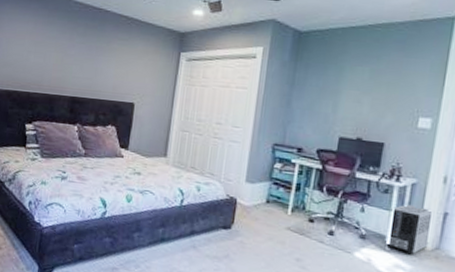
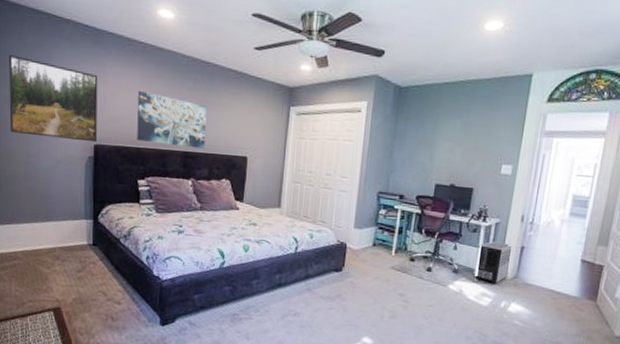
wall art: none [27,36,97,94] -> present [137,90,207,149]

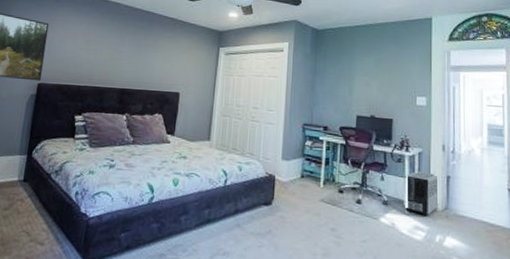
wall art: present [137,90,207,149] -> none [78,35,145,86]

